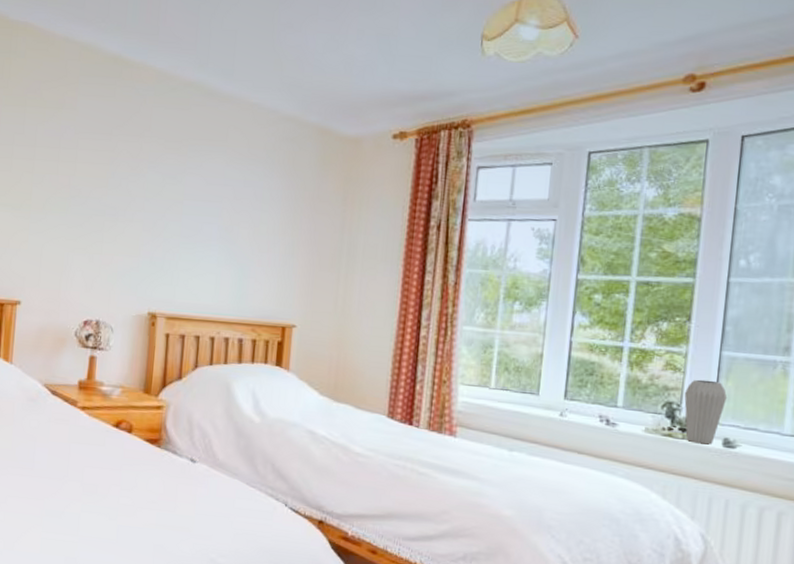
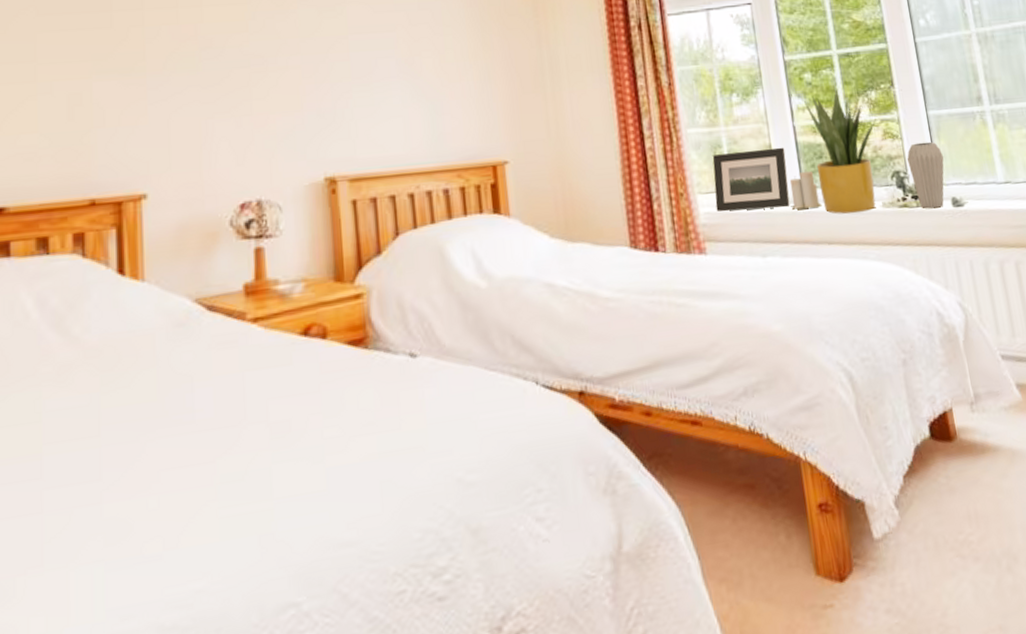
picture frame: none [474,353,556,413] -> present [712,147,790,212]
candle: none [549,382,581,419] -> present [789,169,822,210]
planter: none [582,315,661,433] -> present [804,90,876,215]

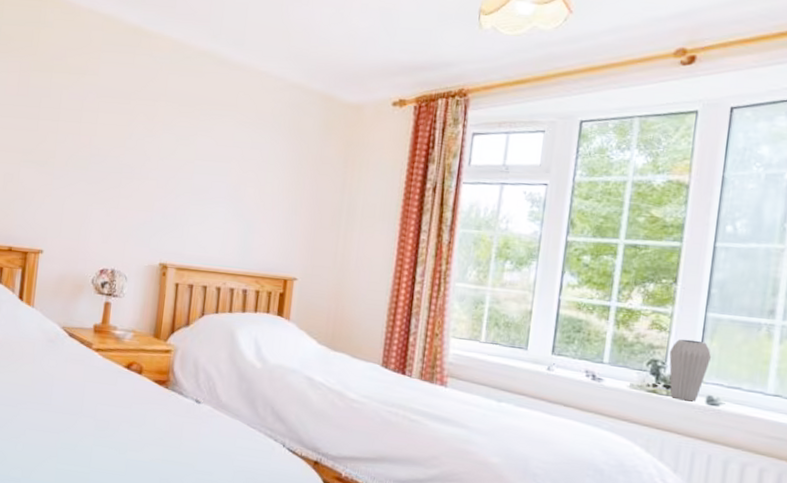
picture frame: present [712,147,790,212] -> none [465,309,545,367]
candle: present [789,169,822,210] -> none [537,339,568,373]
planter: present [804,90,876,215] -> none [569,276,647,388]

